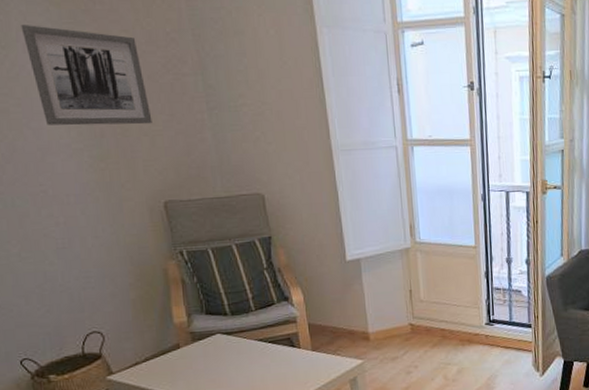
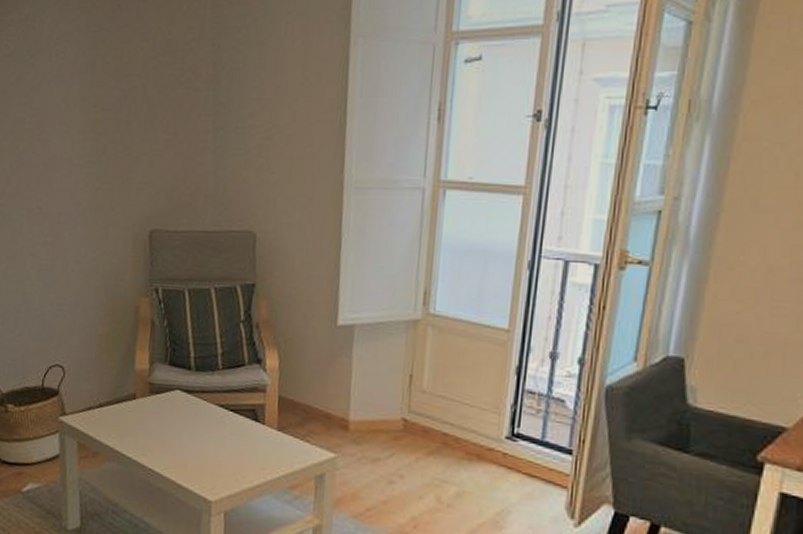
wall art: present [21,25,152,126] -> none [51,33,155,143]

